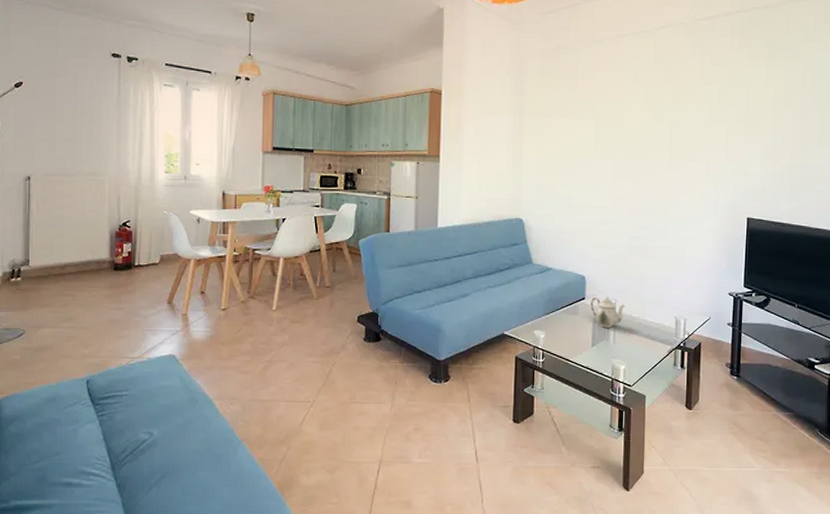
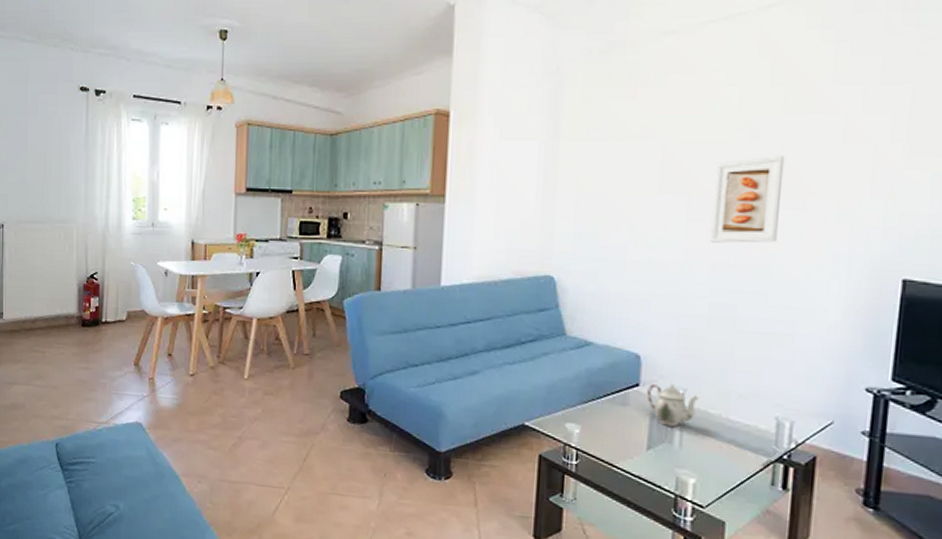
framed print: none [628,132,674,193] -> present [710,155,785,243]

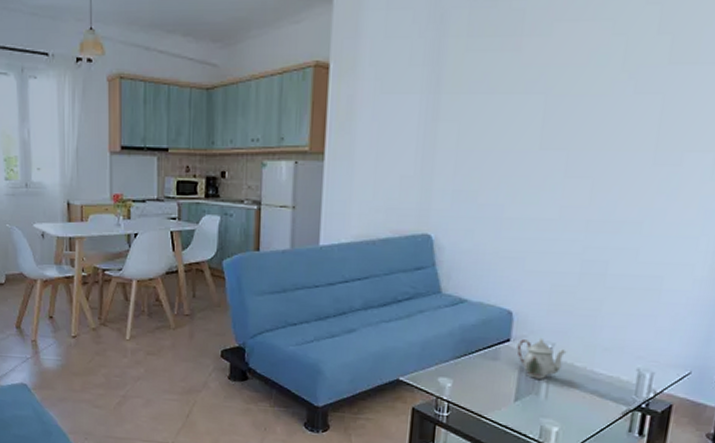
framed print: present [710,155,785,243] -> none [586,109,666,200]

